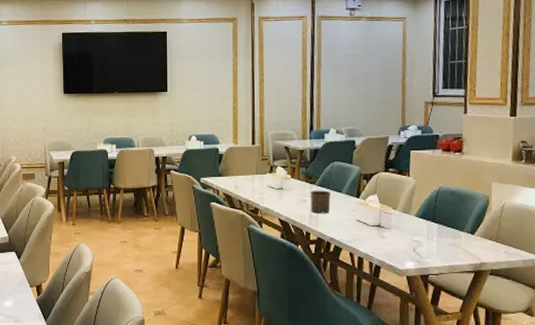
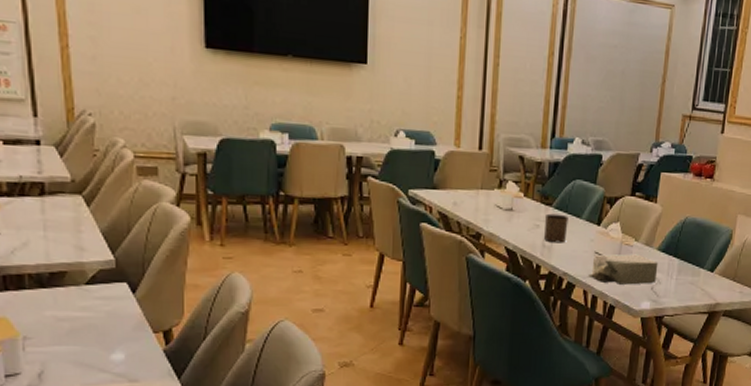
tissue box: none [353,221,418,247] -> present [588,254,659,285]

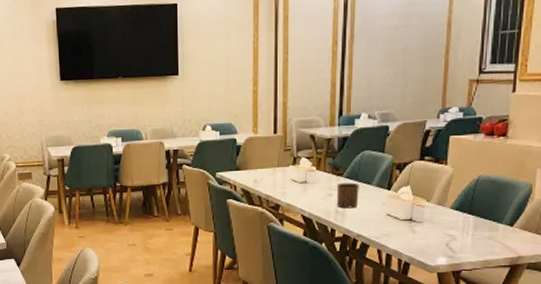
tissue box: present [588,254,659,285] -> none [382,214,453,243]

